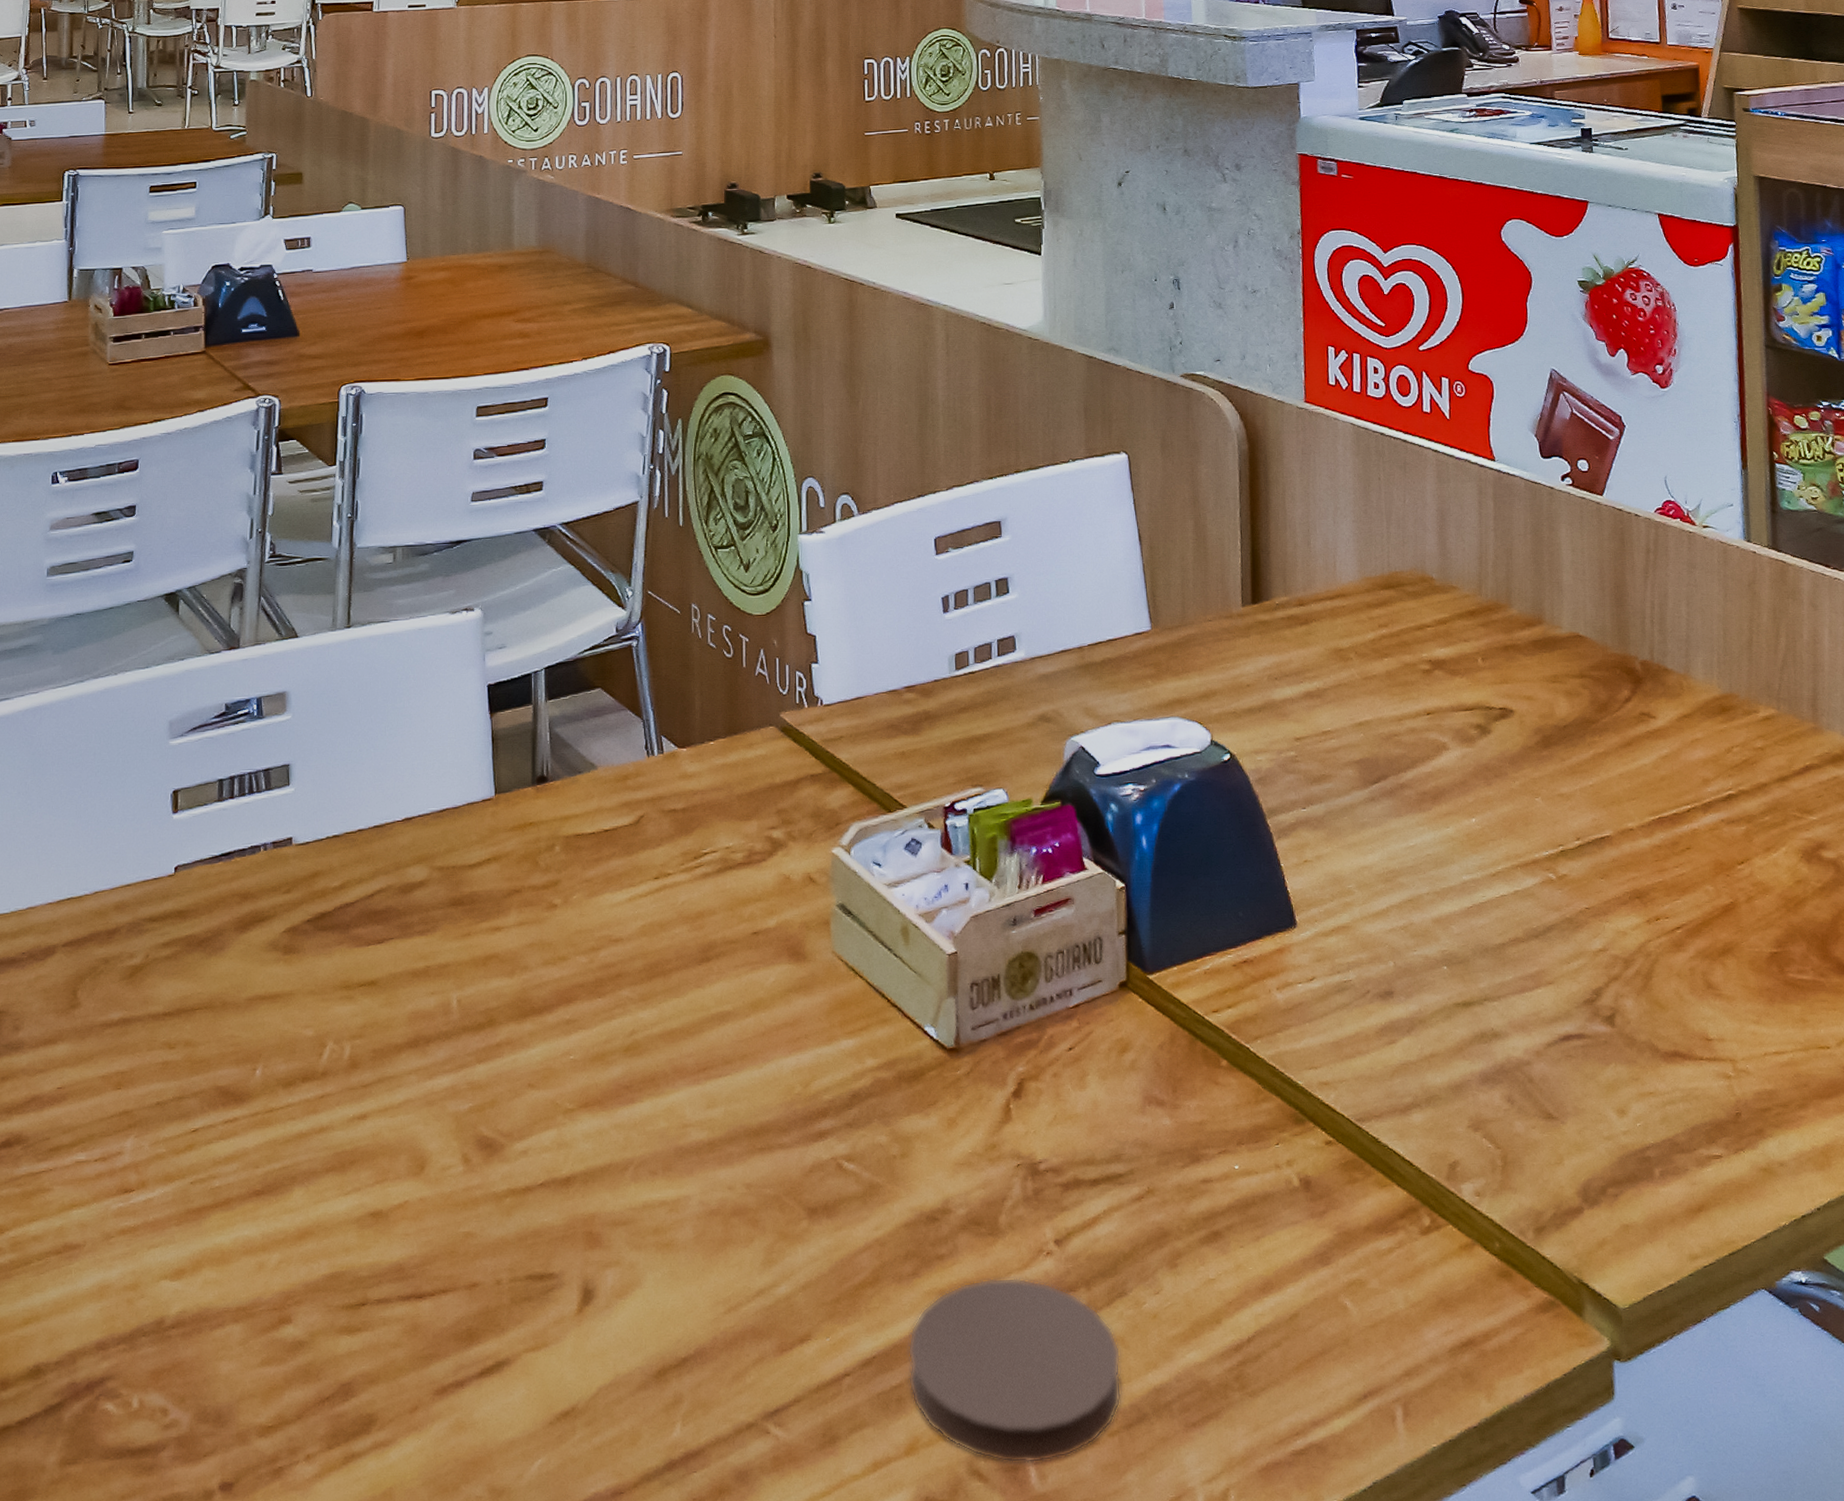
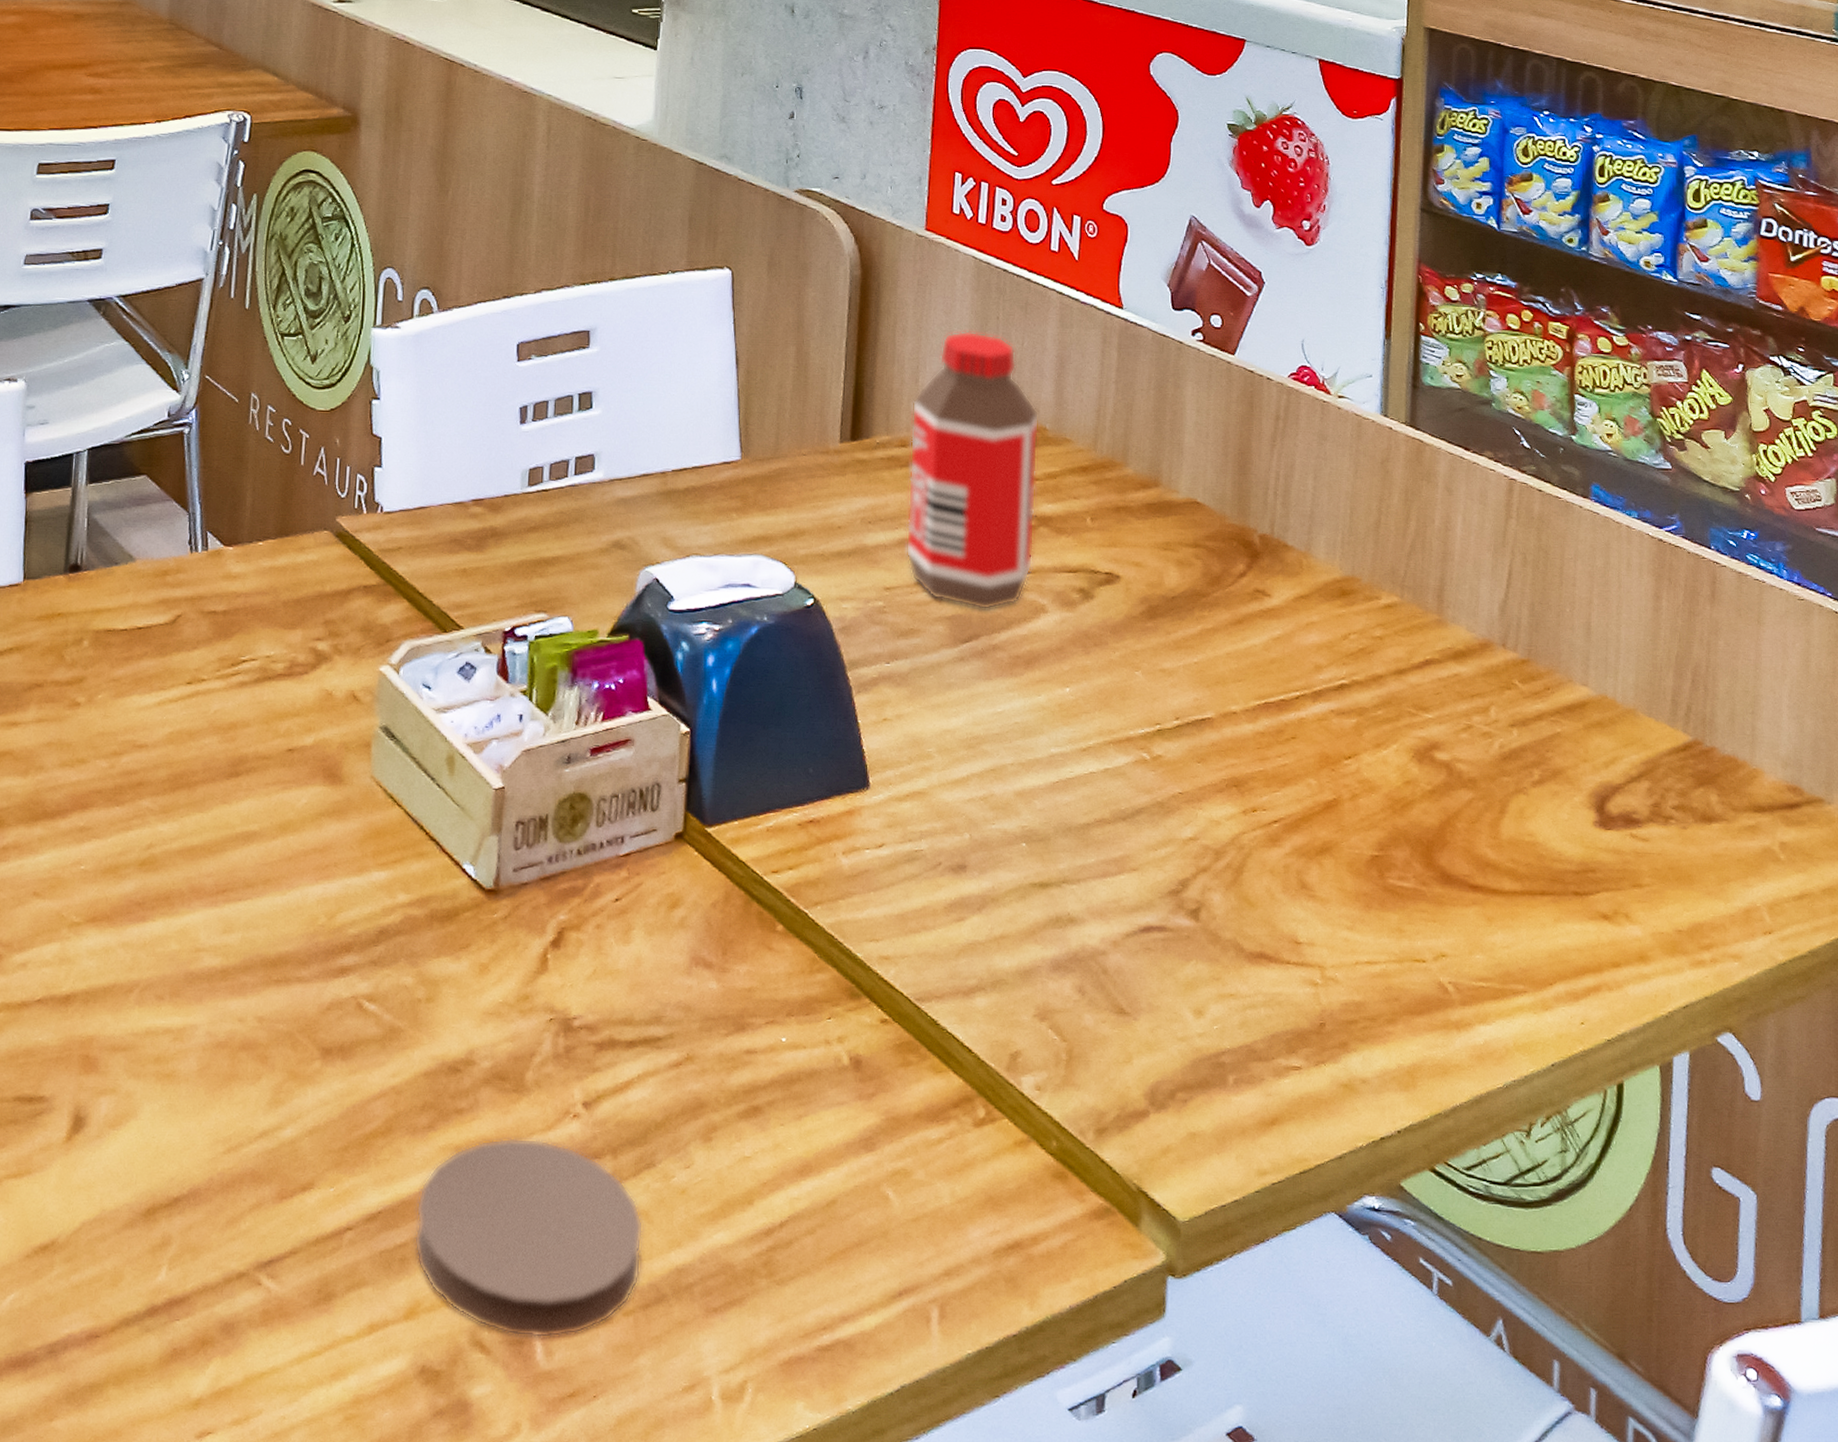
bottle: none [1306,493,1432,752] -> present [906,331,1039,611]

